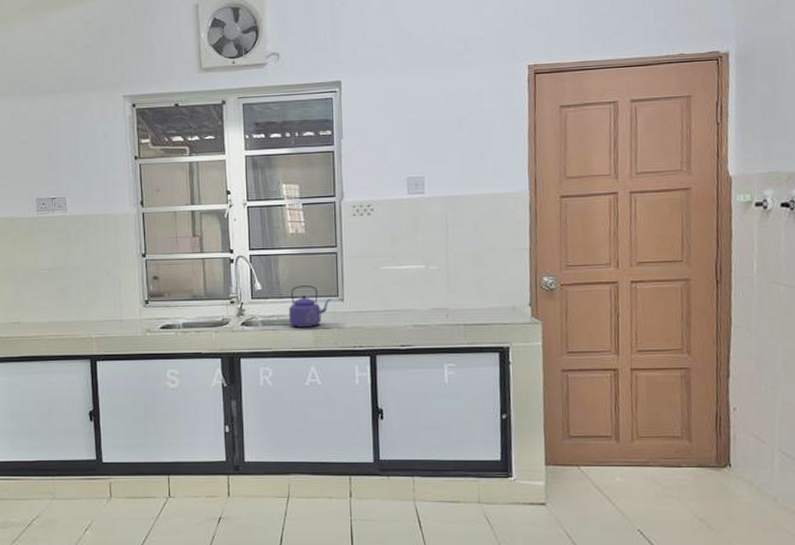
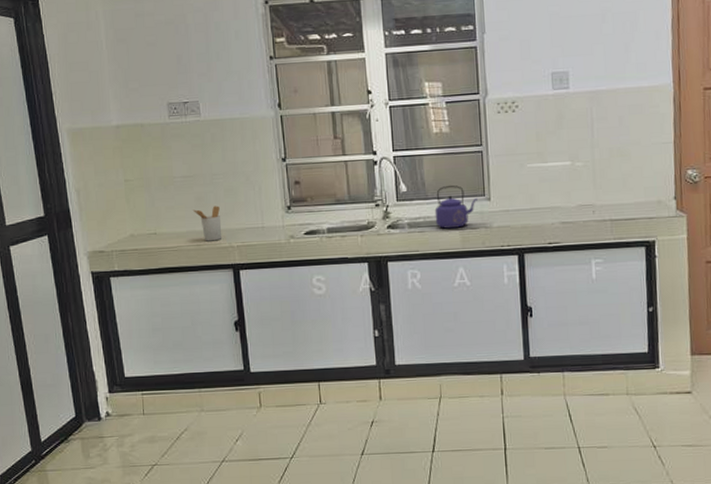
utensil holder: none [55,298,82,332] -> present [192,205,222,242]

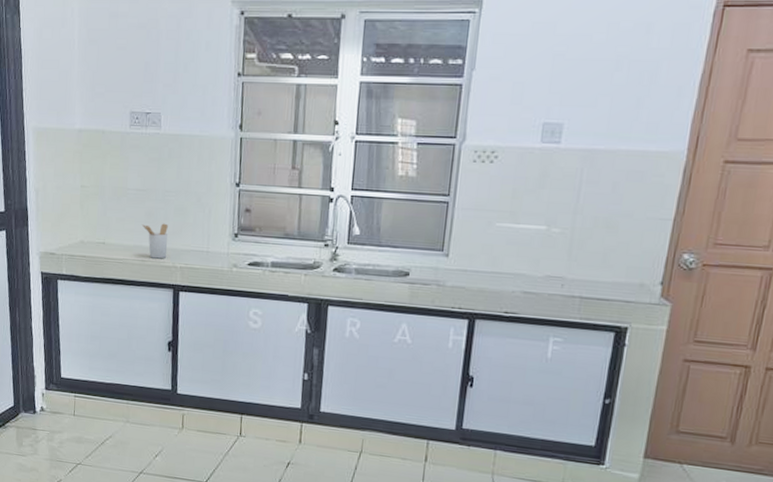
kettle: present [434,185,478,229] -> none [384,234,435,282]

